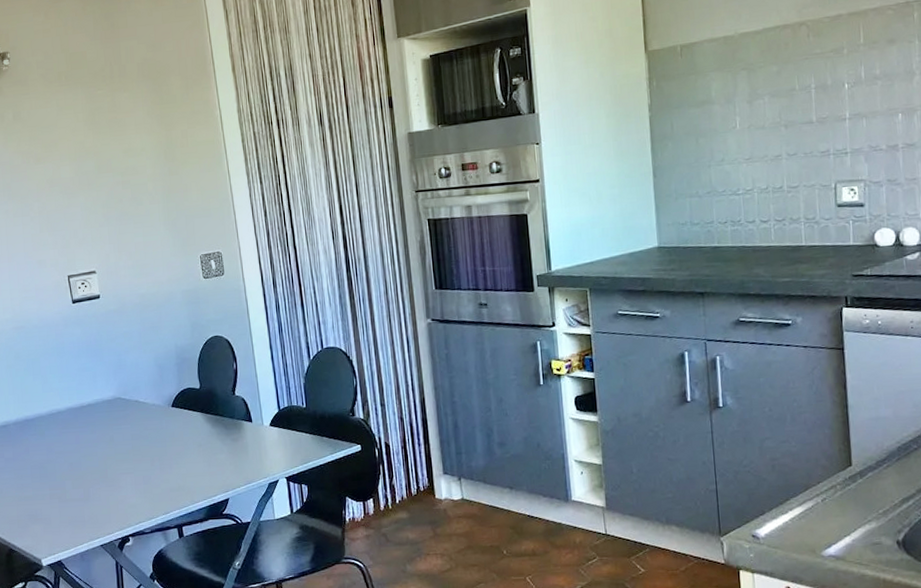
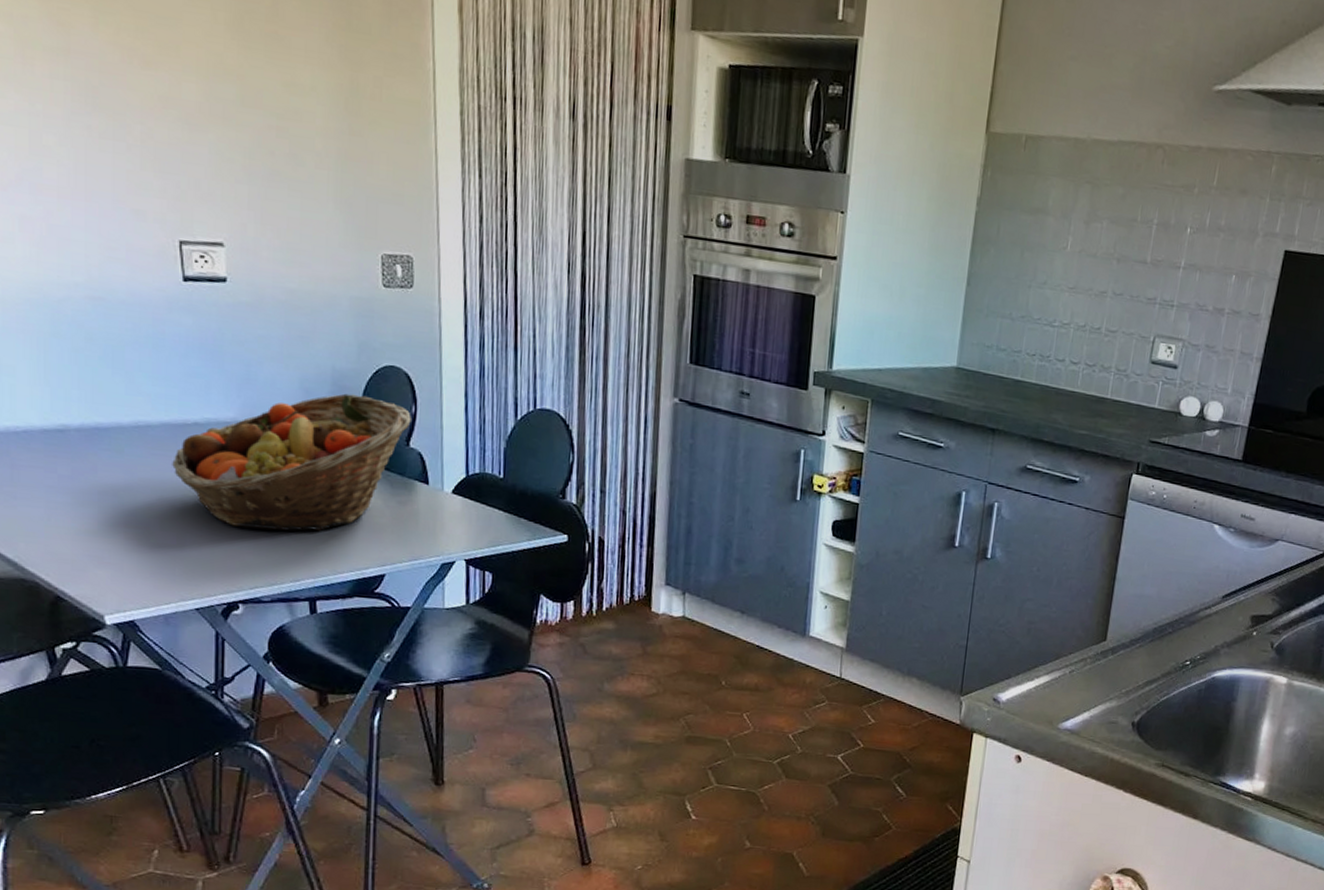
fruit basket: none [76,362,234,478] -> present [172,393,411,531]

